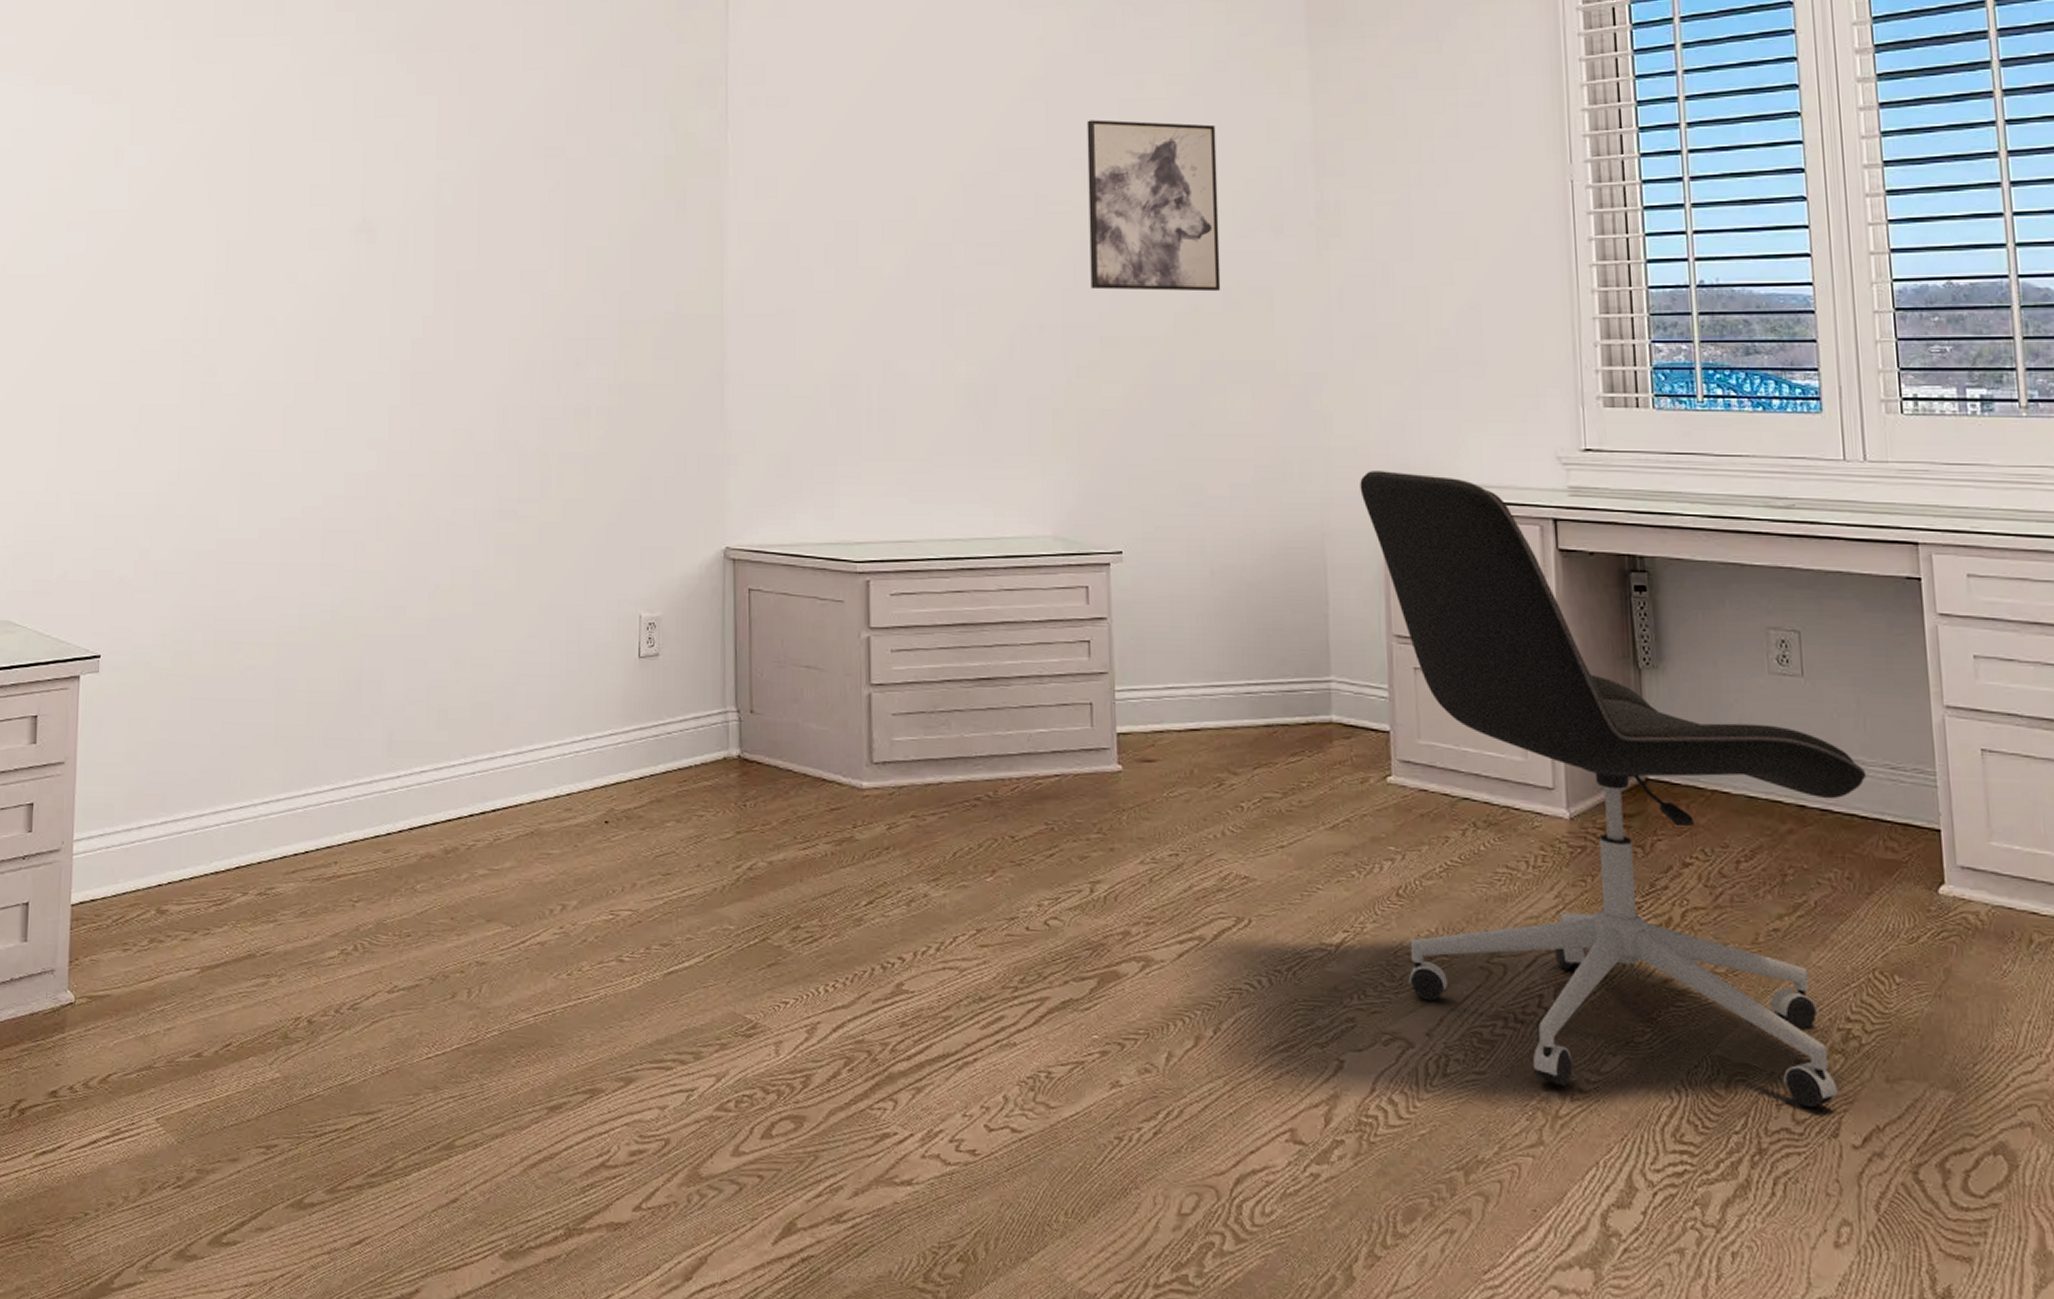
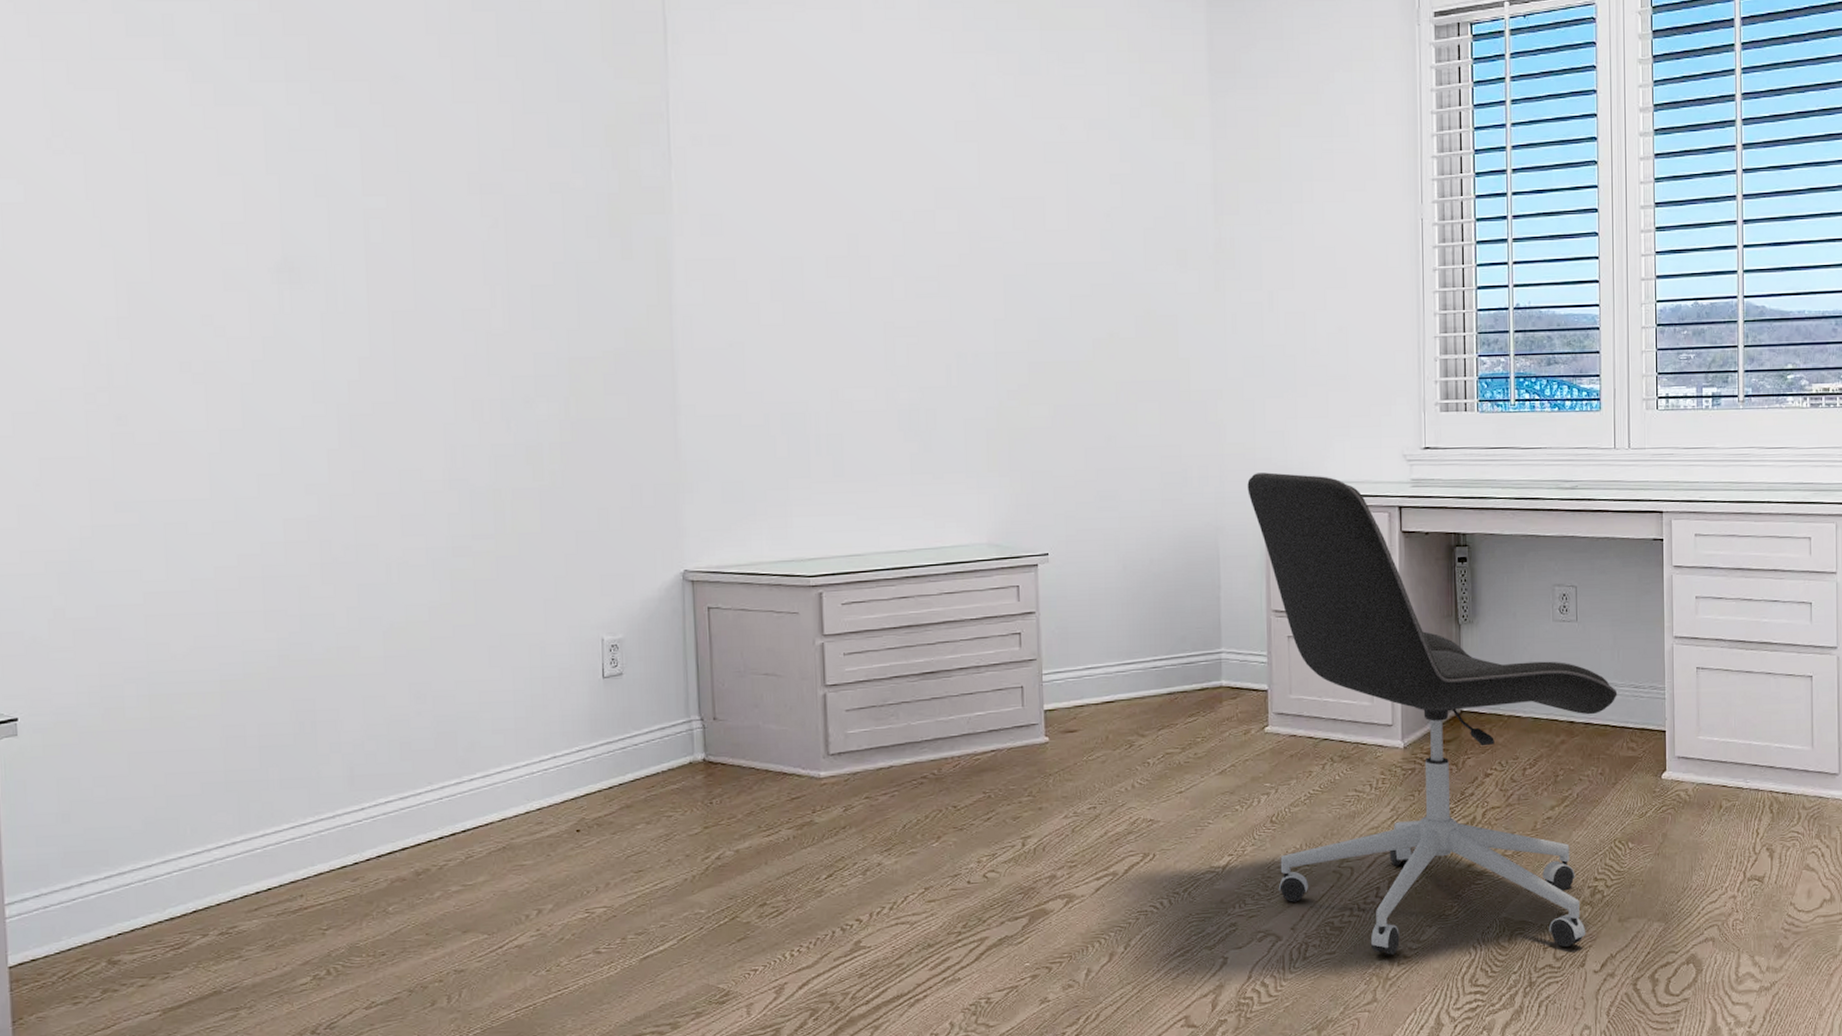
wall art: present [1086,120,1221,292] -> none [1015,161,1134,320]

